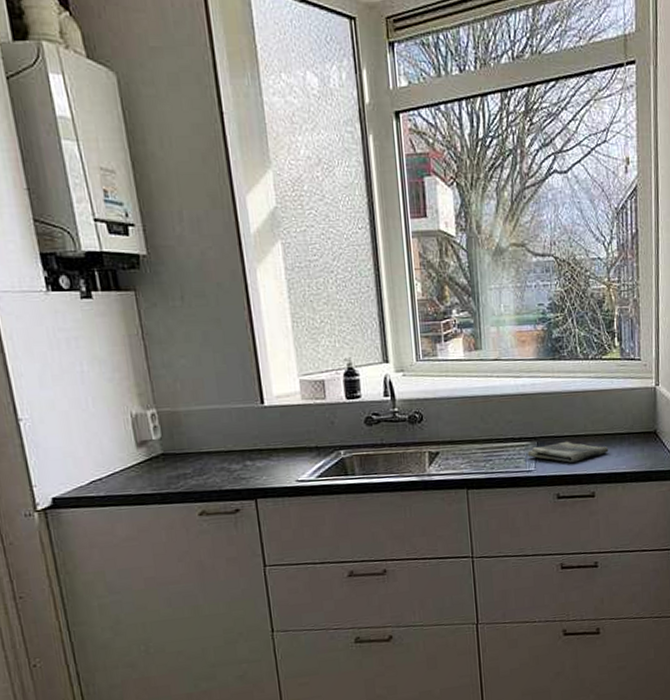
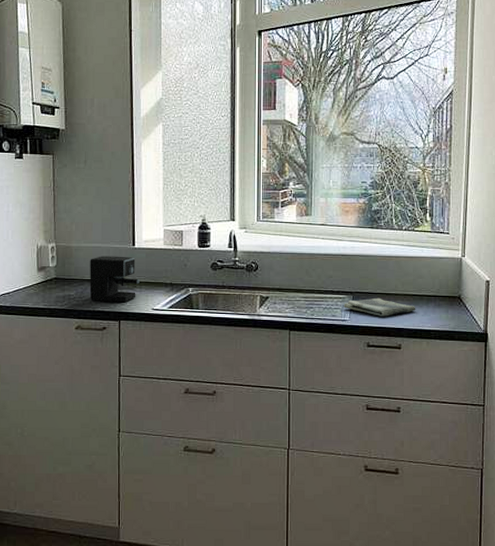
coffee maker: none [206,418,276,479] -> present [89,256,140,303]

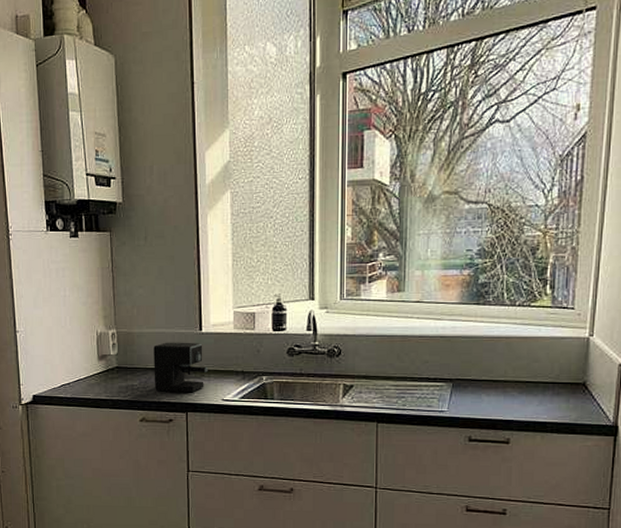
dish towel: present [344,297,416,317] -> none [441,385,530,407]

